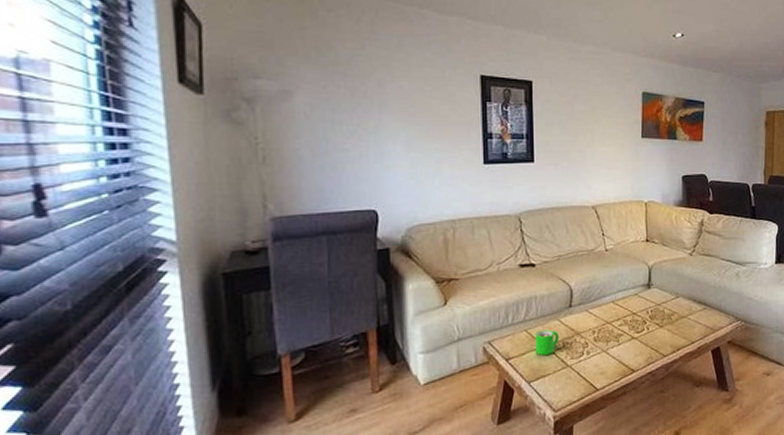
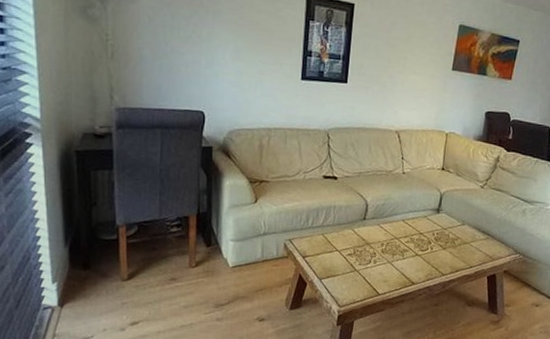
mug: present [535,330,560,355] -> none [329,236,352,258]

